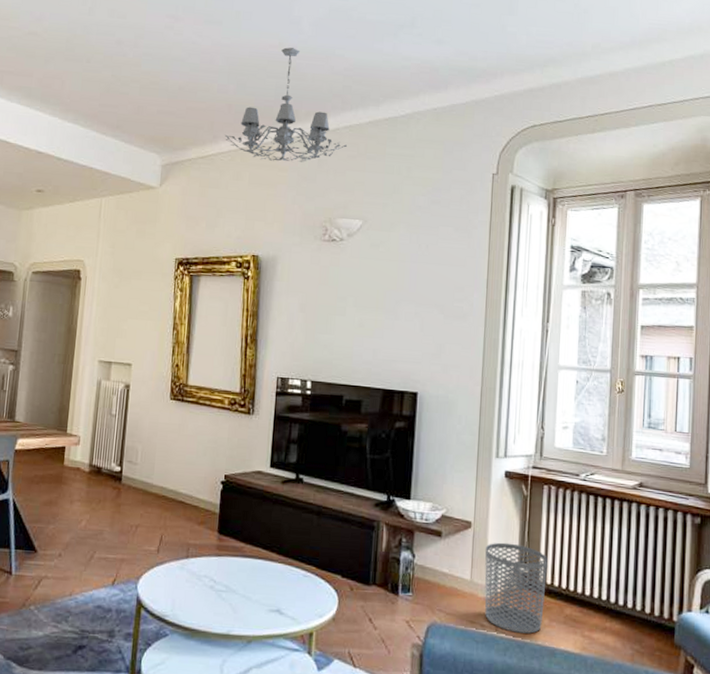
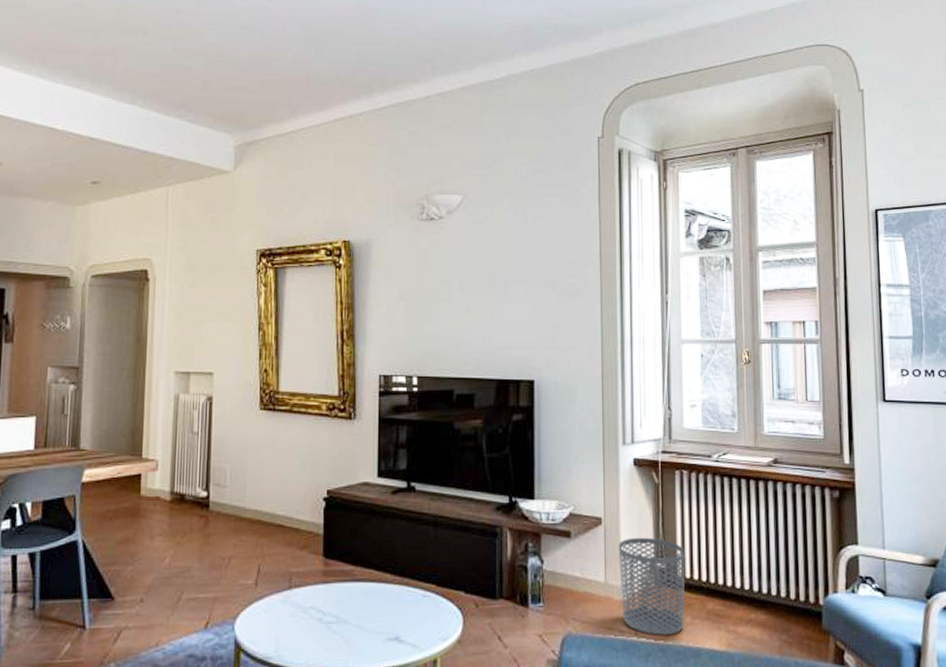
chandelier: present [224,47,347,162] -> none [303,10,440,136]

